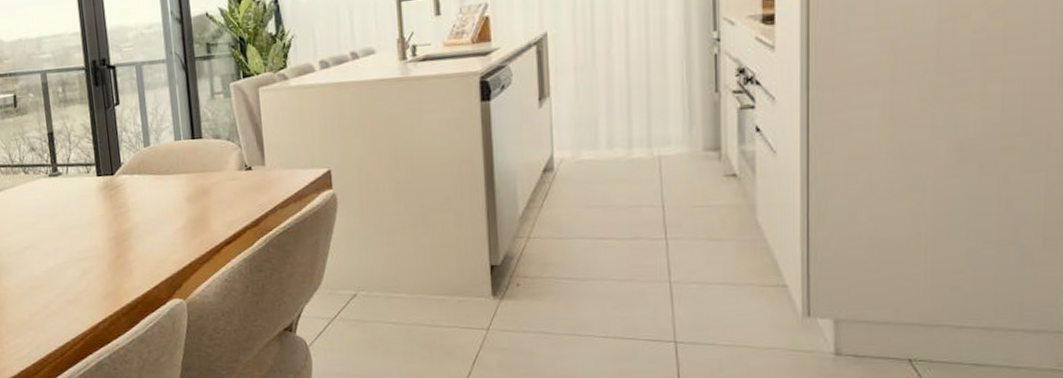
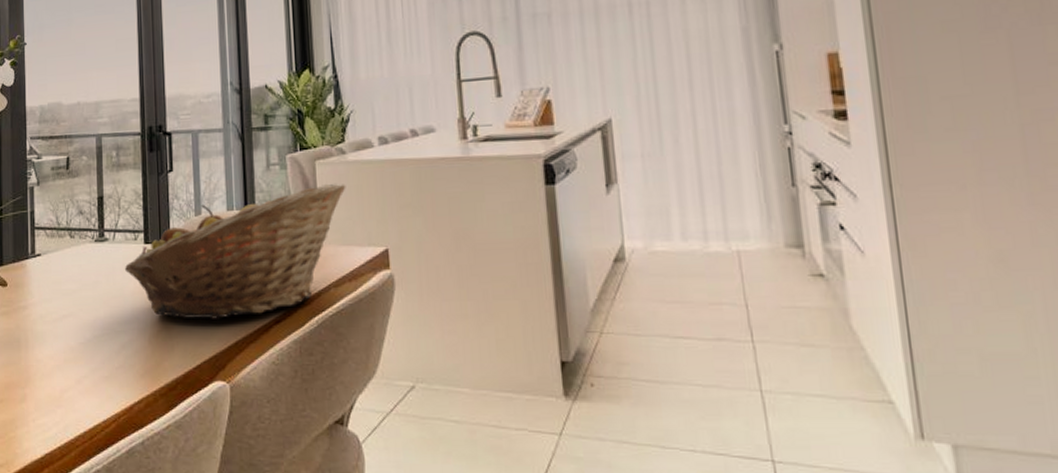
fruit basket: none [80,108,289,244] -> present [125,183,346,319]

